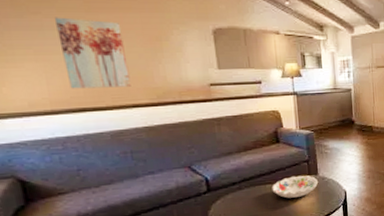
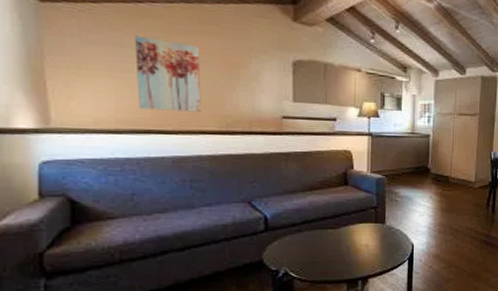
decorative bowl: present [272,175,319,198] -> none [334,222,385,247]

